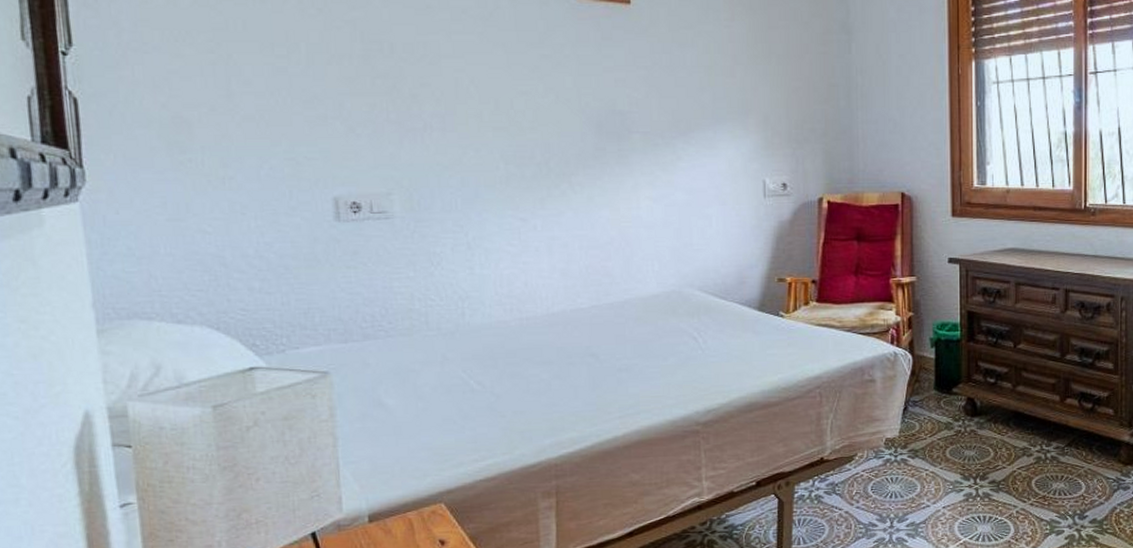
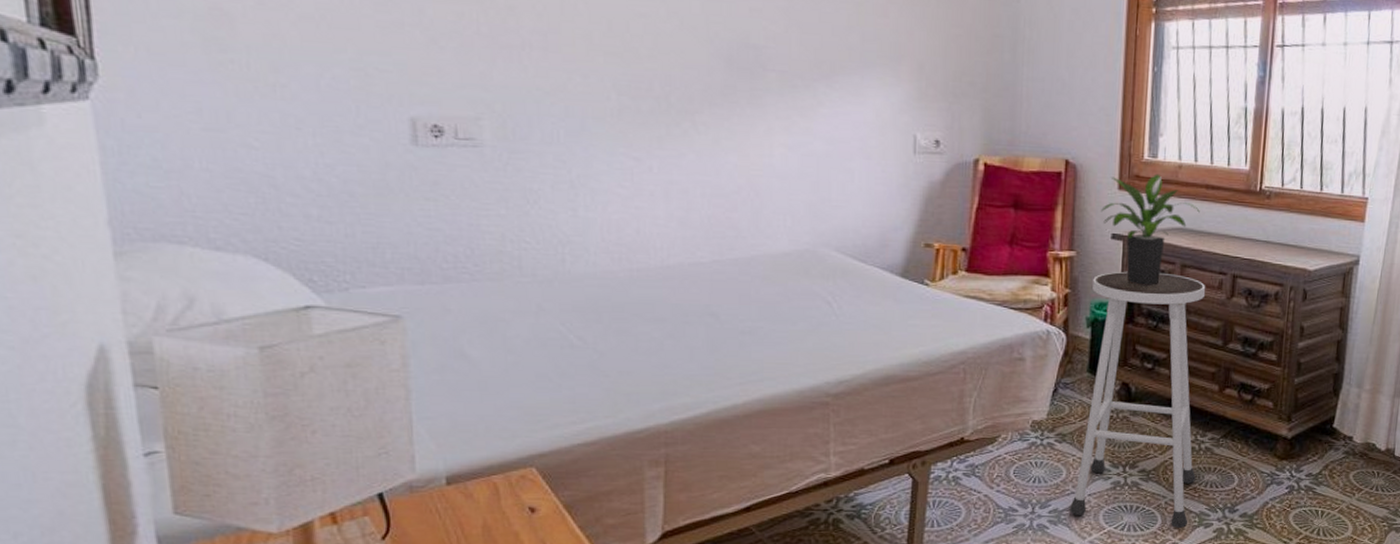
stool: none [926,291,1044,536] -> present [1070,271,1206,528]
potted plant: none [937,199,1029,306] -> present [1101,173,1200,287]

